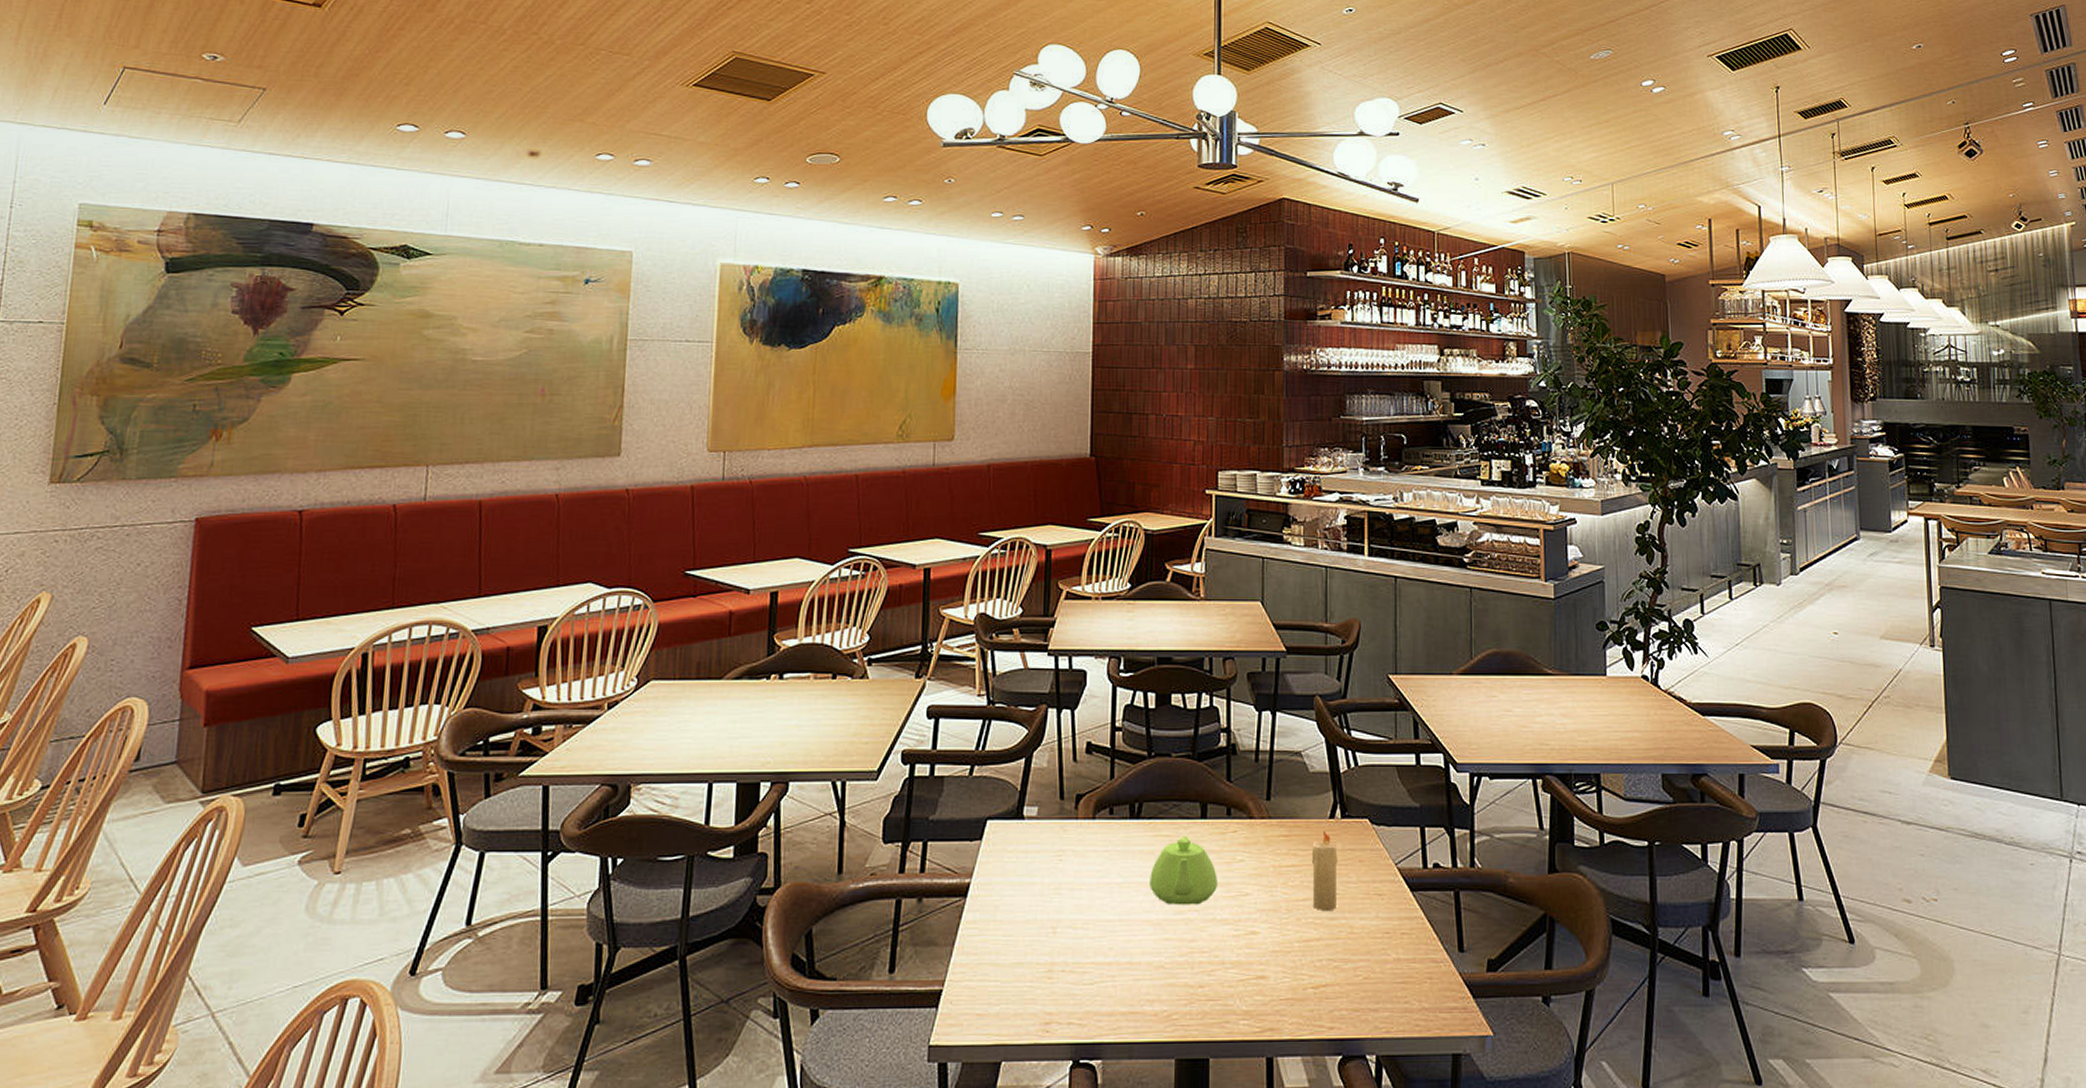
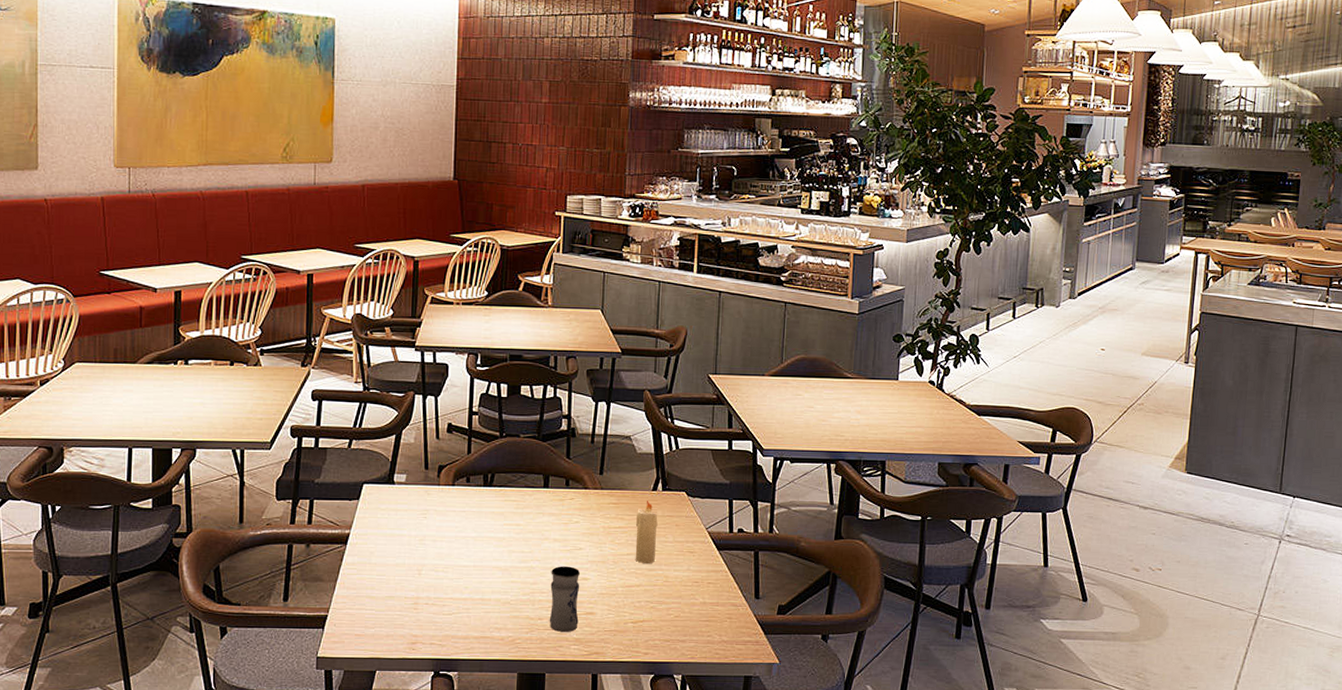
teapot: present [1150,836,1217,905] -> none [499,501,556,556]
jar: none [1212,917,1248,1004] -> present [549,566,580,633]

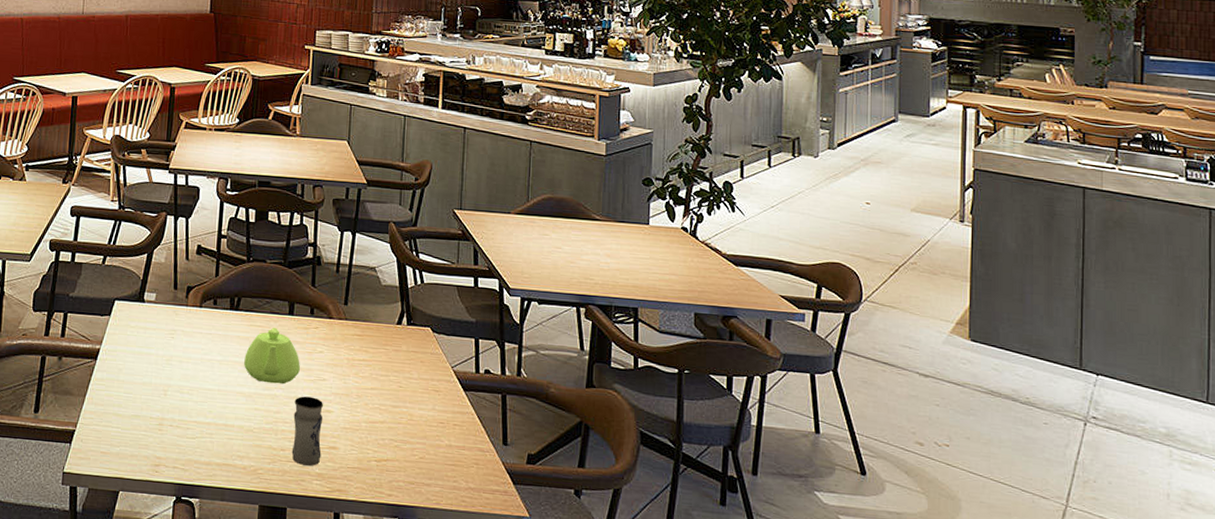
teapot: none [499,501,556,556] -> present [244,328,300,385]
candle: present [635,501,658,564] -> none [379,334,403,401]

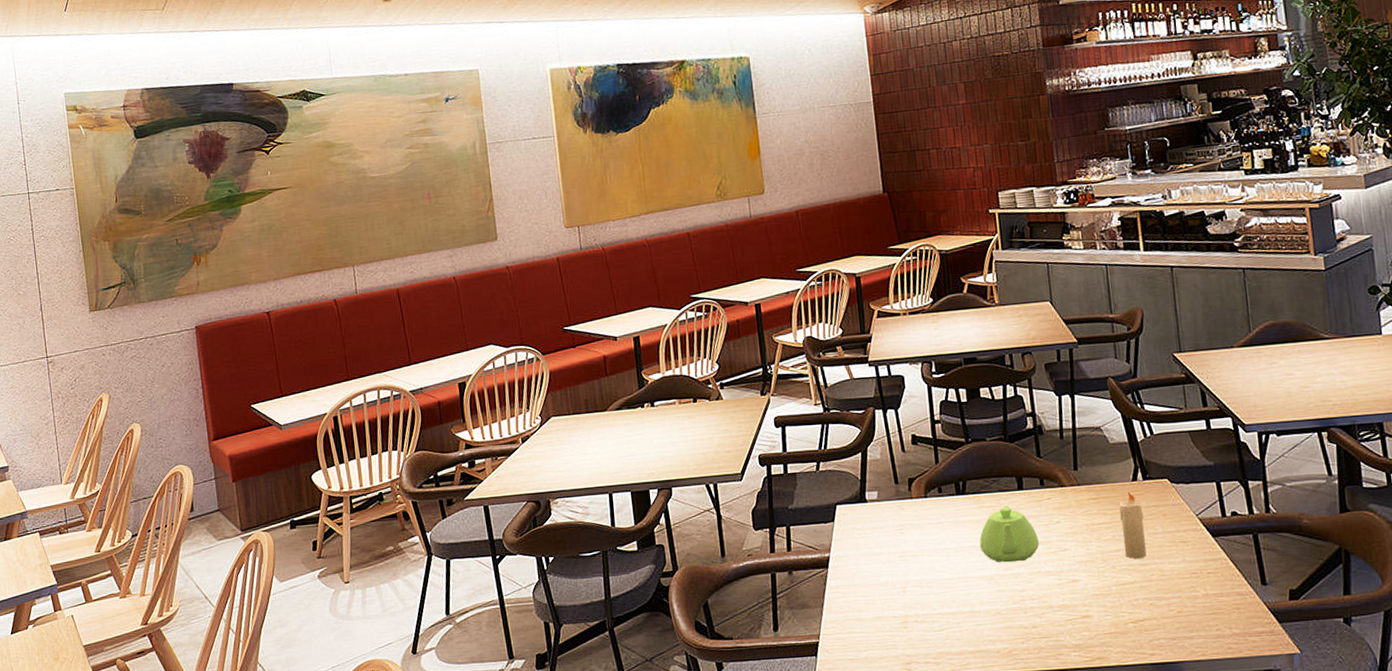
jar: present [291,396,323,467] -> none [1038,569,1076,640]
candle: none [379,334,403,401] -> present [1119,492,1147,559]

